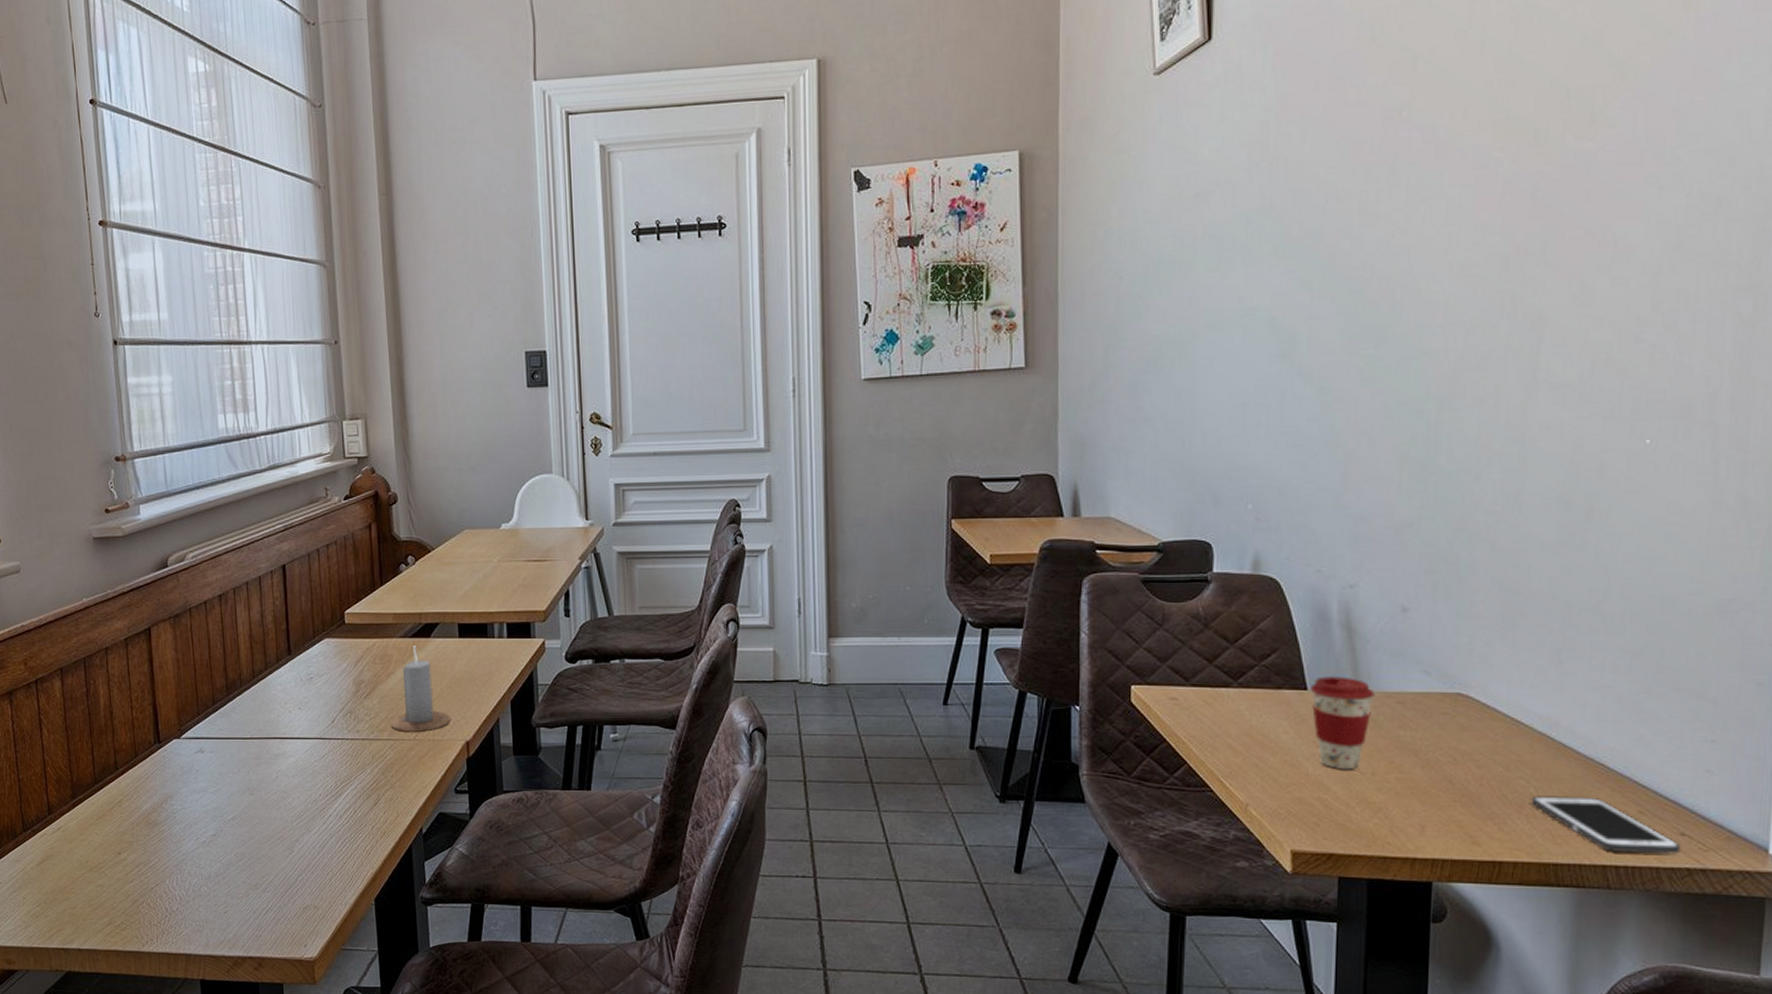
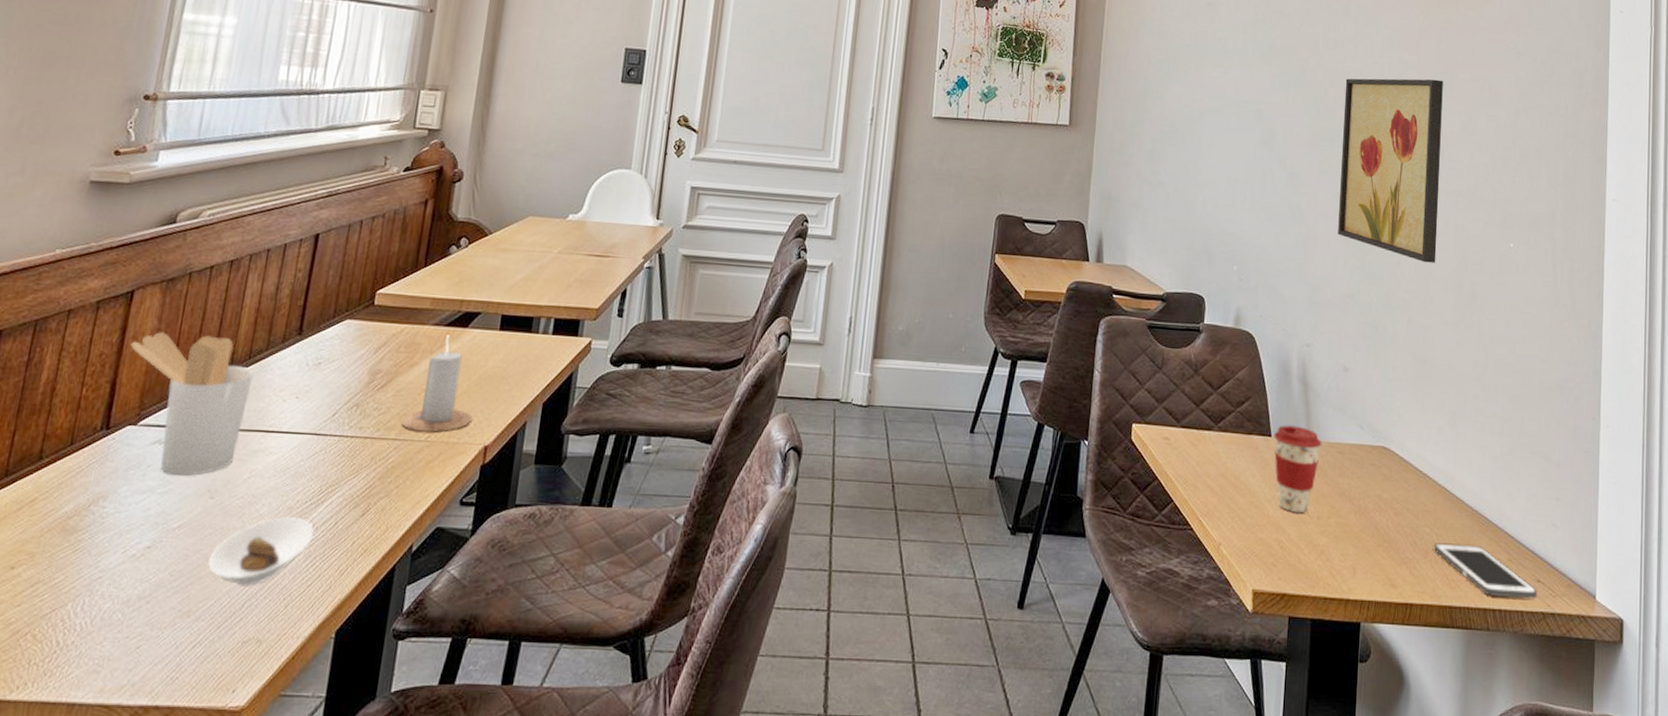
utensil holder: none [159,661,262,777] -> present [130,332,254,476]
saucer: none [261,808,339,864] -> present [207,517,314,587]
wall art: none [1388,242,1542,476] -> present [1338,78,1443,263]

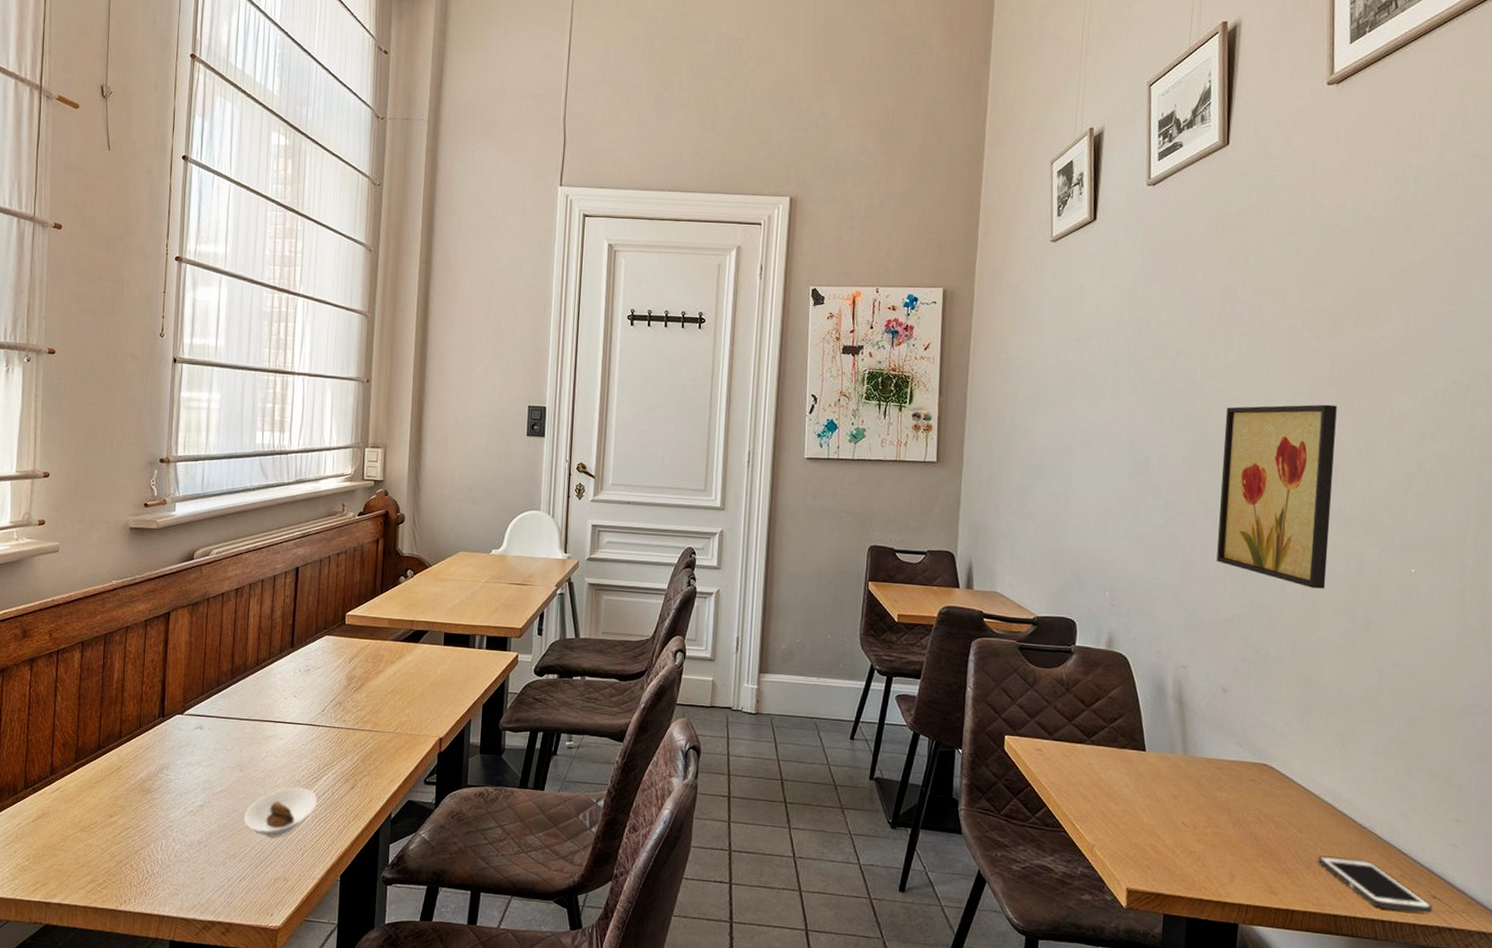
utensil holder: present [130,332,254,476] -> none [172,644,262,754]
candle: present [401,335,472,433] -> none [374,648,428,726]
coffee cup: present [1273,424,1322,512] -> none [1147,740,1199,822]

